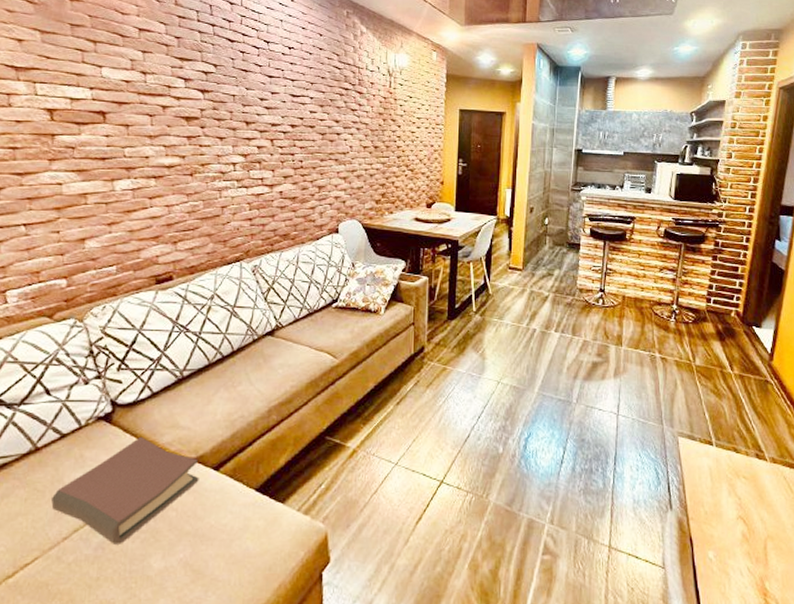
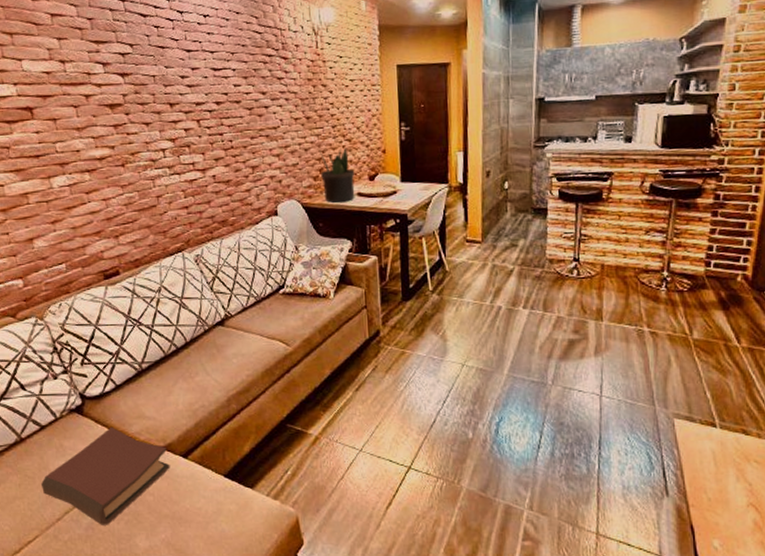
planter: none [383,176,414,225] -> present [318,148,355,203]

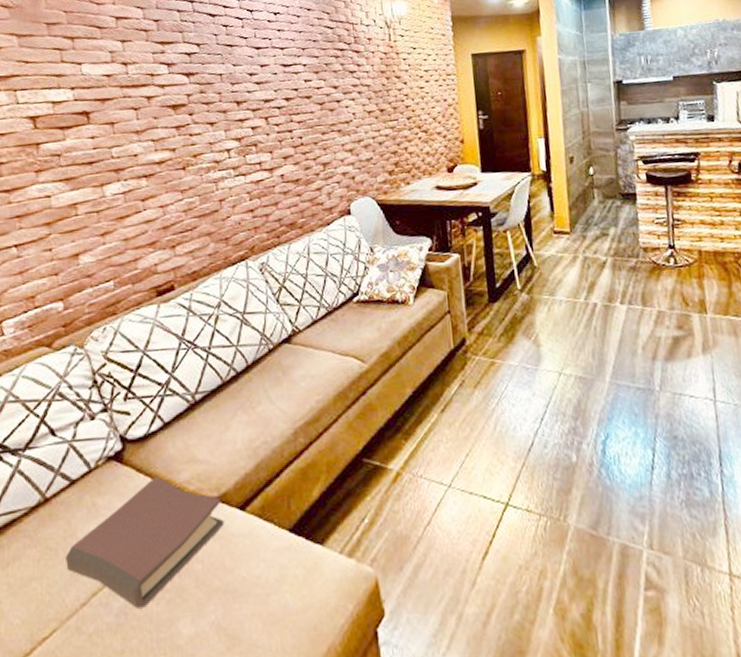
planter: present [318,148,355,203] -> none [393,139,433,198]

